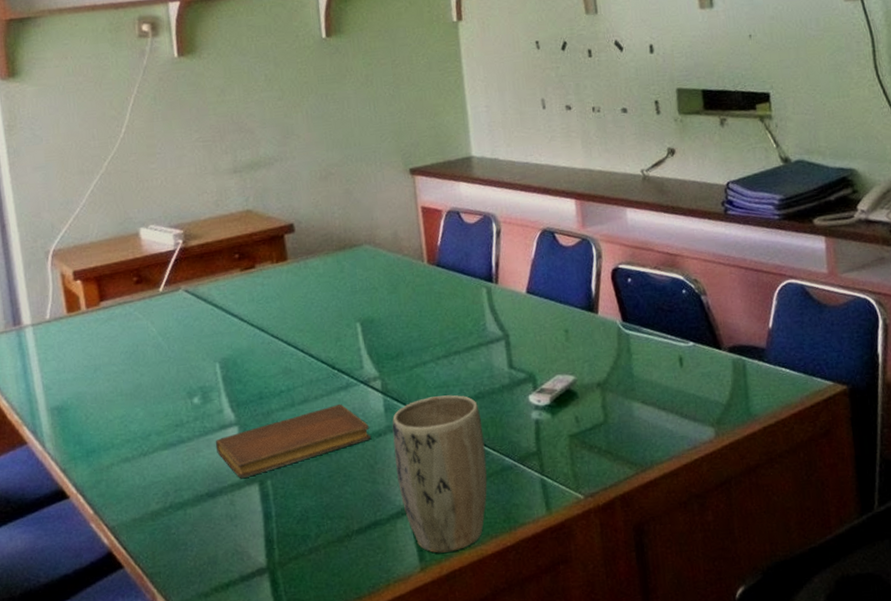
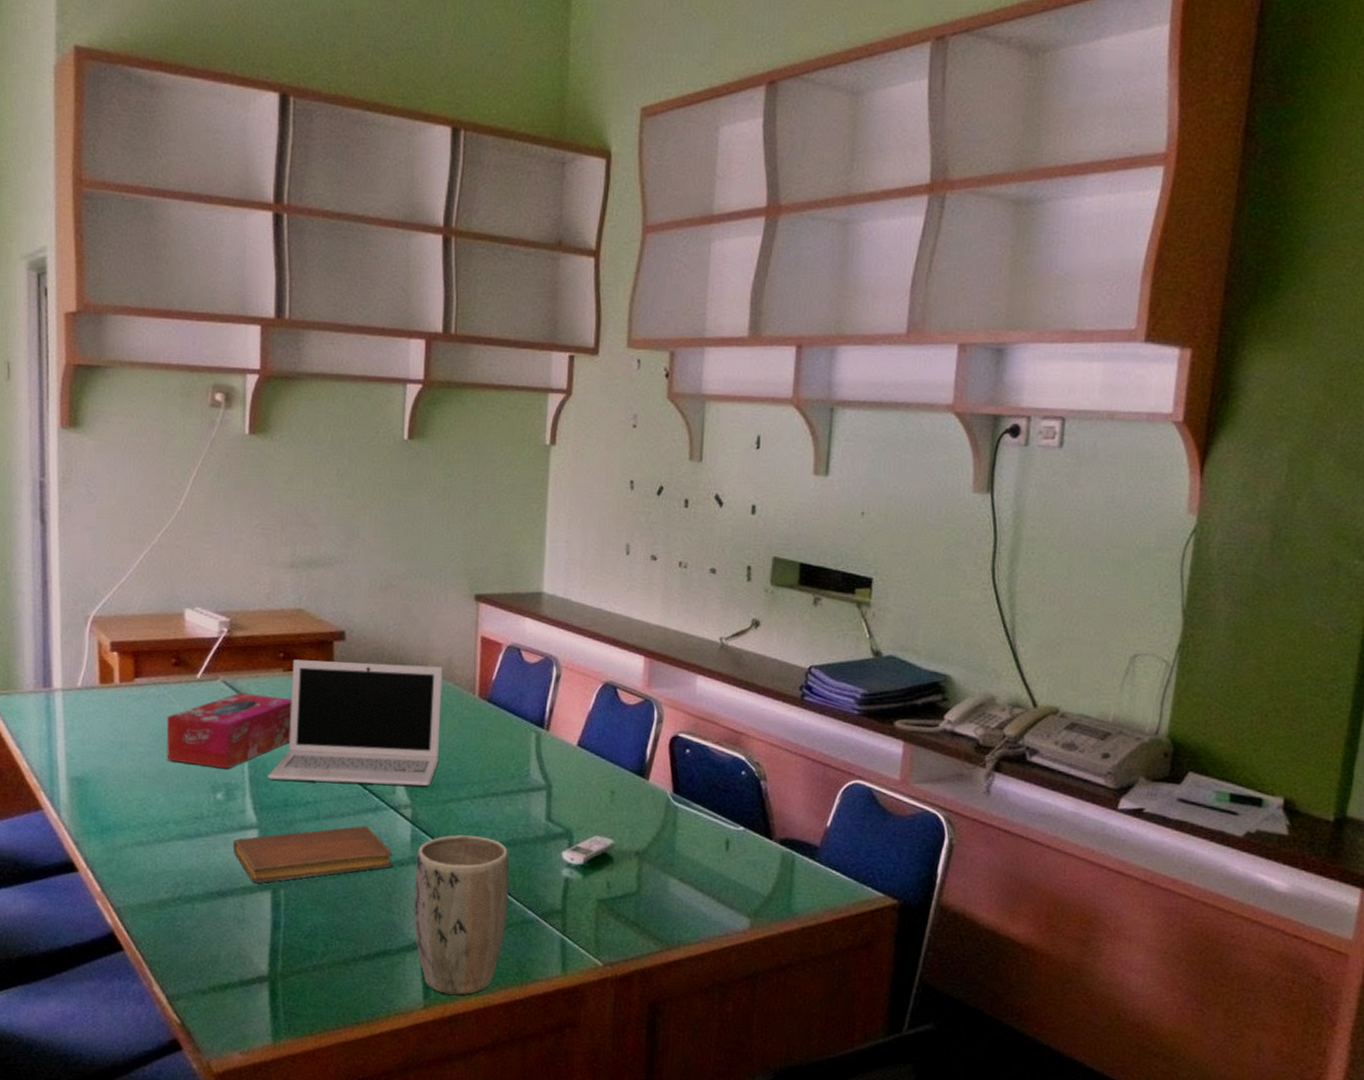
tissue box: none [135,295,257,375] -> present [166,692,292,769]
laptop: none [239,241,400,376] -> present [268,659,443,787]

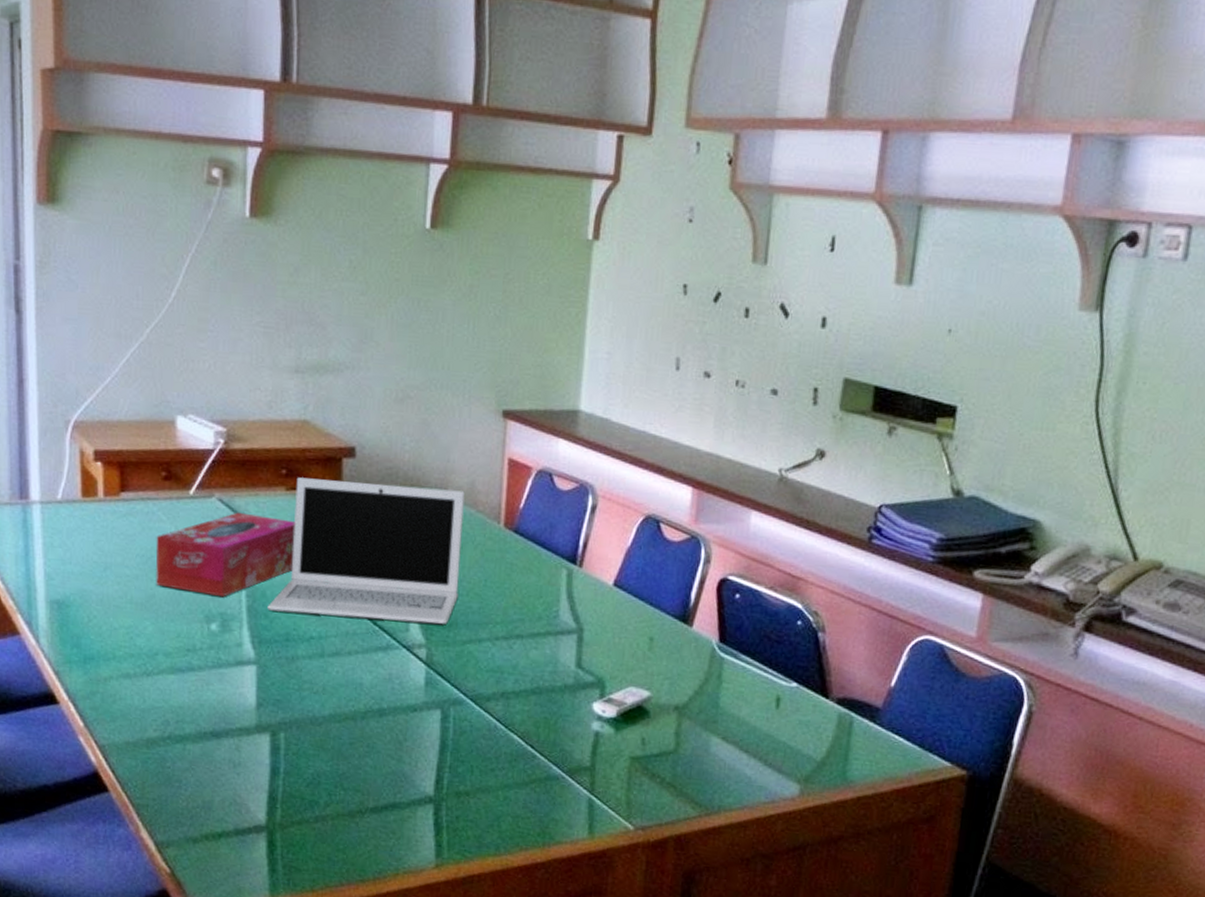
notebook: present [232,825,393,883] -> none [228,665,405,724]
plant pot: present [414,835,510,995] -> none [426,680,534,855]

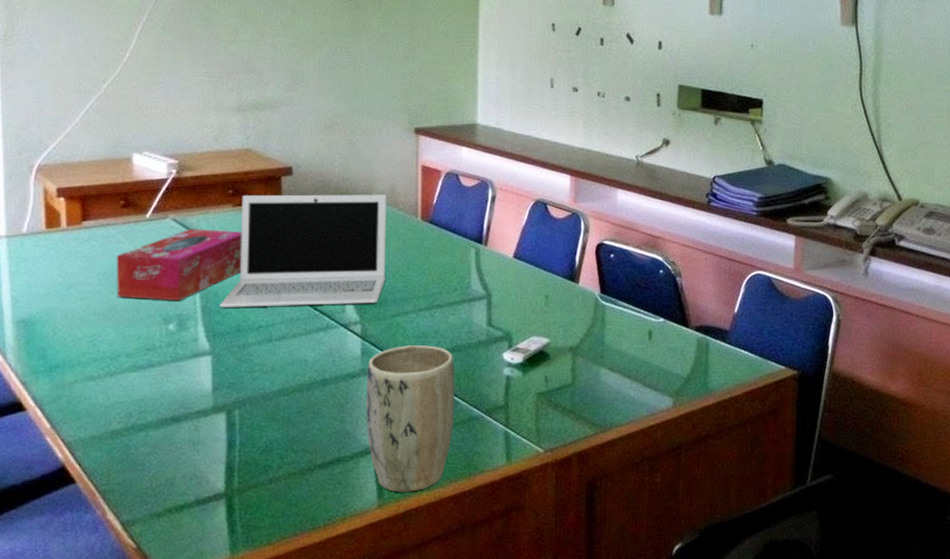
plant pot: none [426,680,534,855] -> present [366,345,455,492]

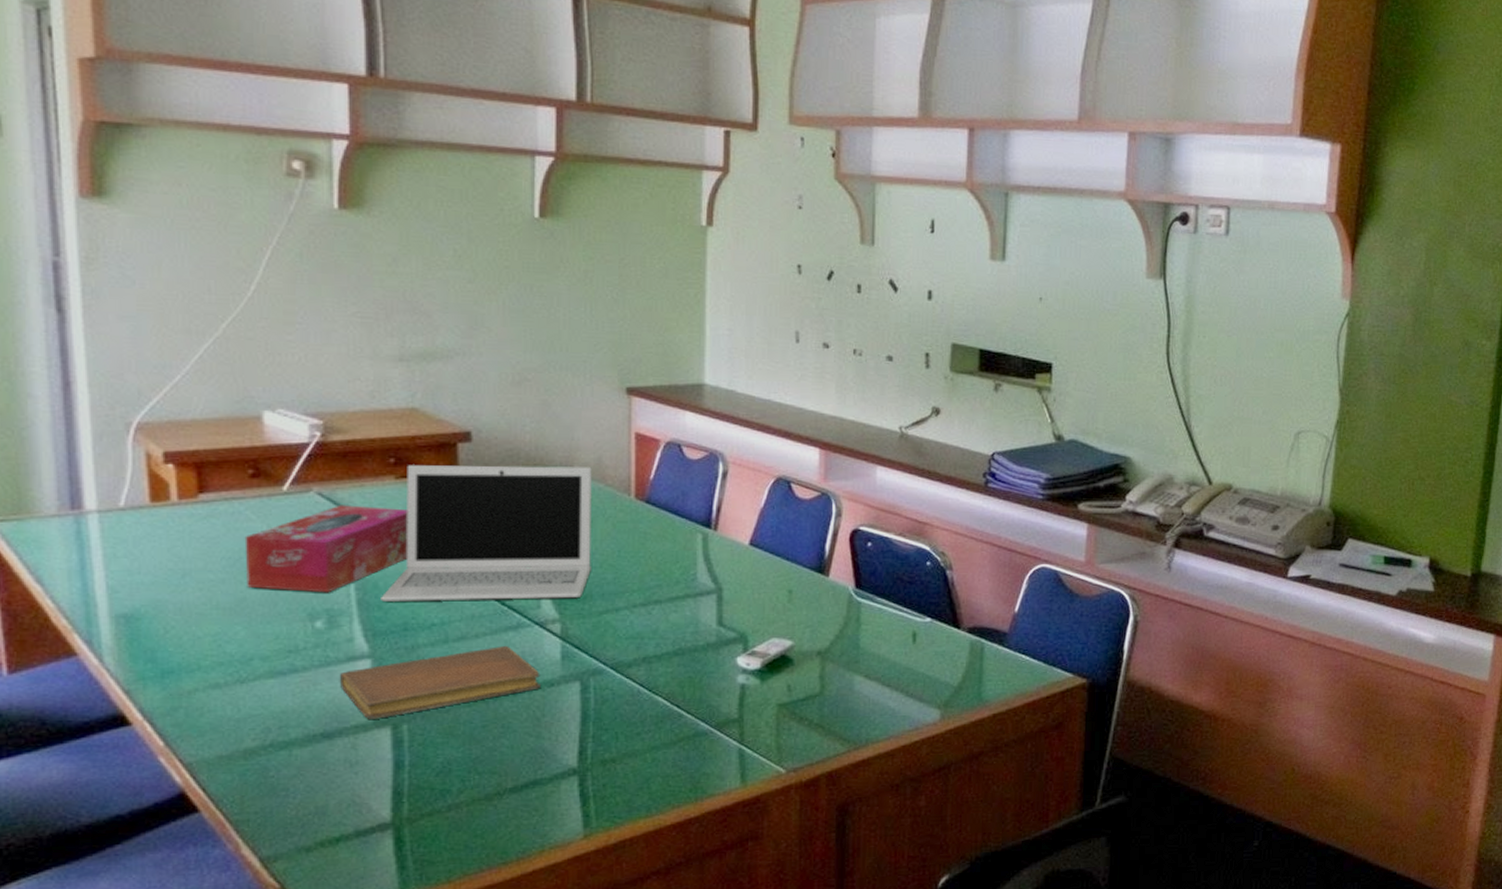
notebook: none [186,343,344,406] -> present [339,645,540,719]
plant pot: present [366,345,455,492] -> none [568,648,678,820]

